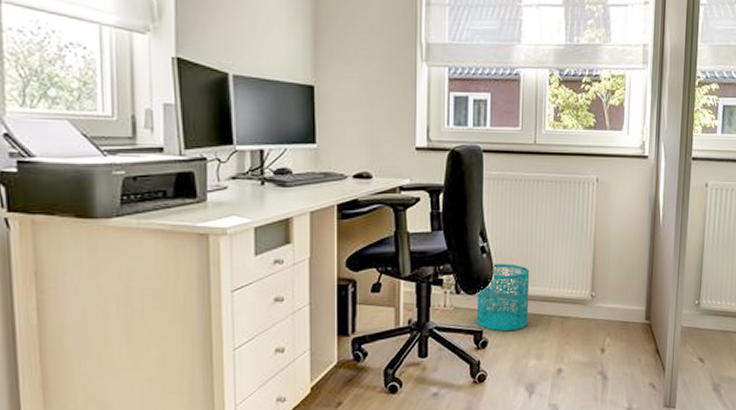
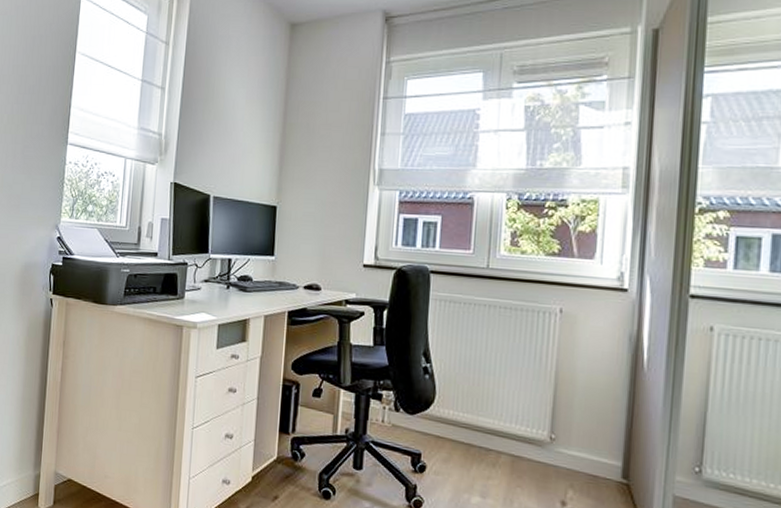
wastebasket: present [476,263,530,332] -> none [415,386,477,461]

